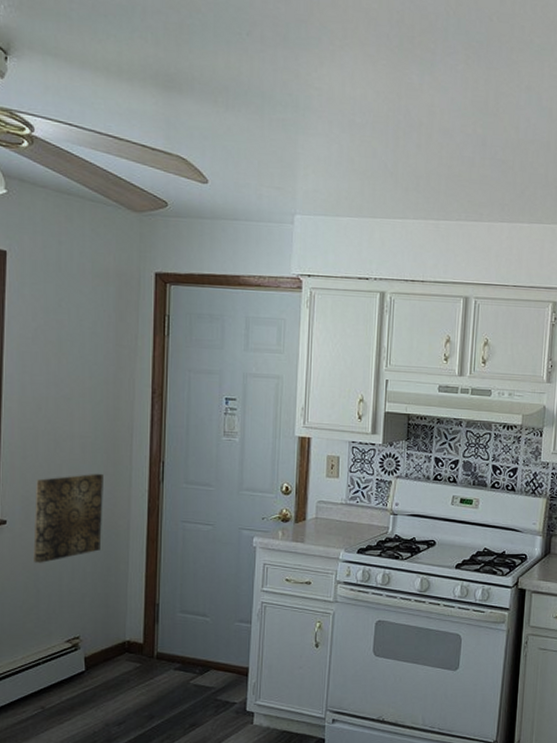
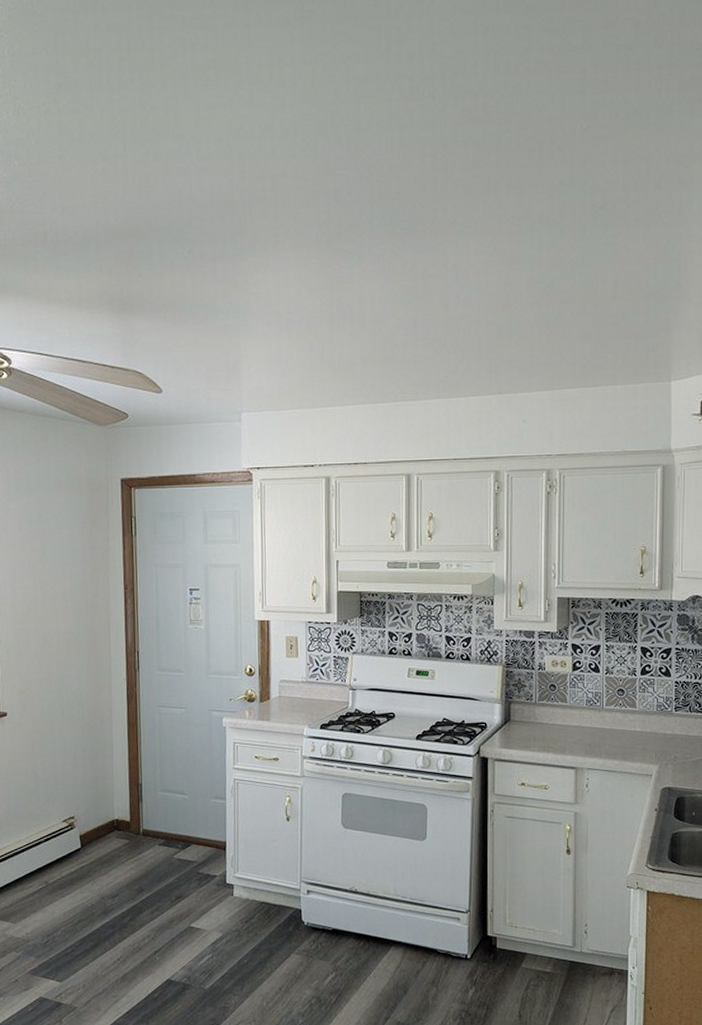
wall art: present [33,473,103,563] -> none [30,665,89,750]

